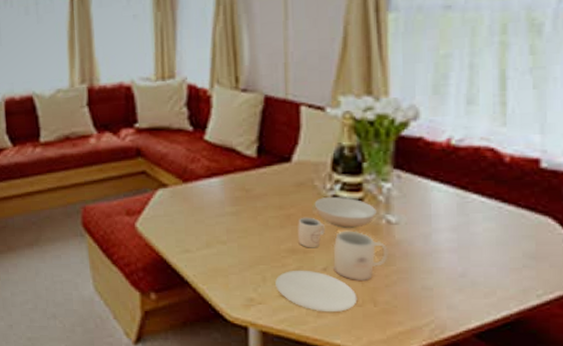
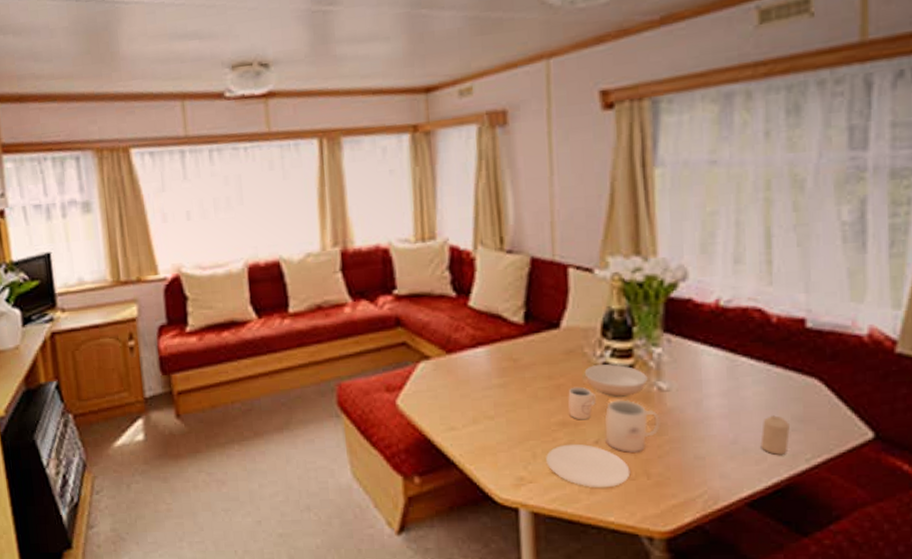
candle: none [490,251,521,289] -> present [760,415,790,455]

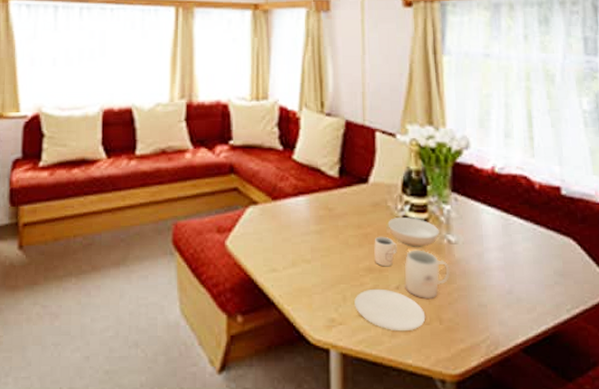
candle: present [760,415,790,455] -> none [530,269,553,305]

